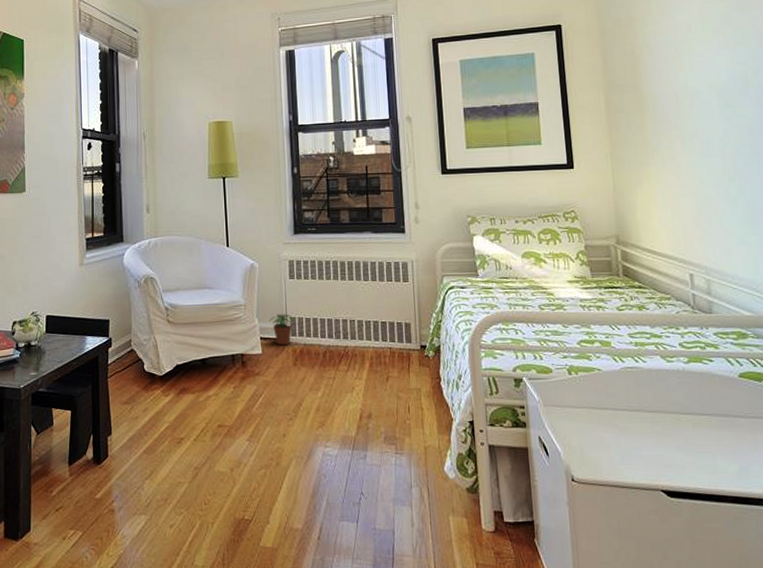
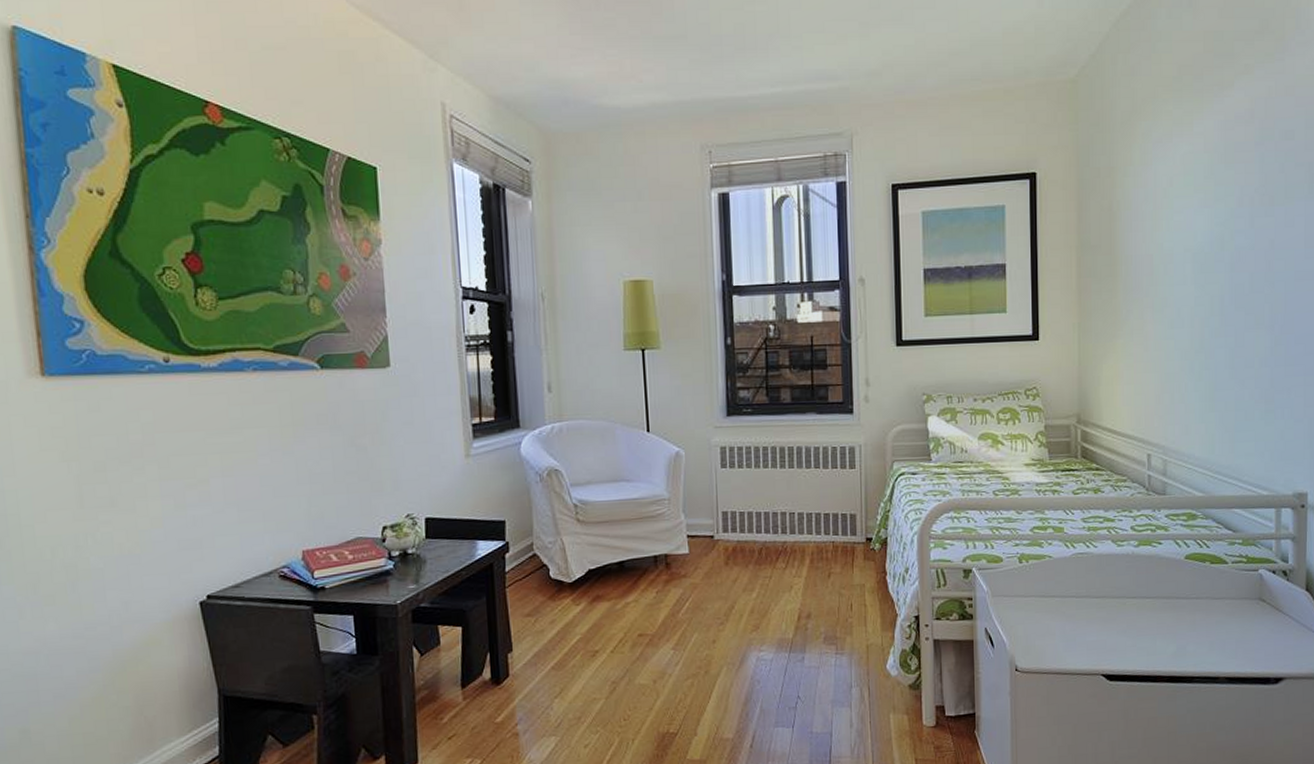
potted plant: present [268,314,295,346] -> none [696,507,727,544]

